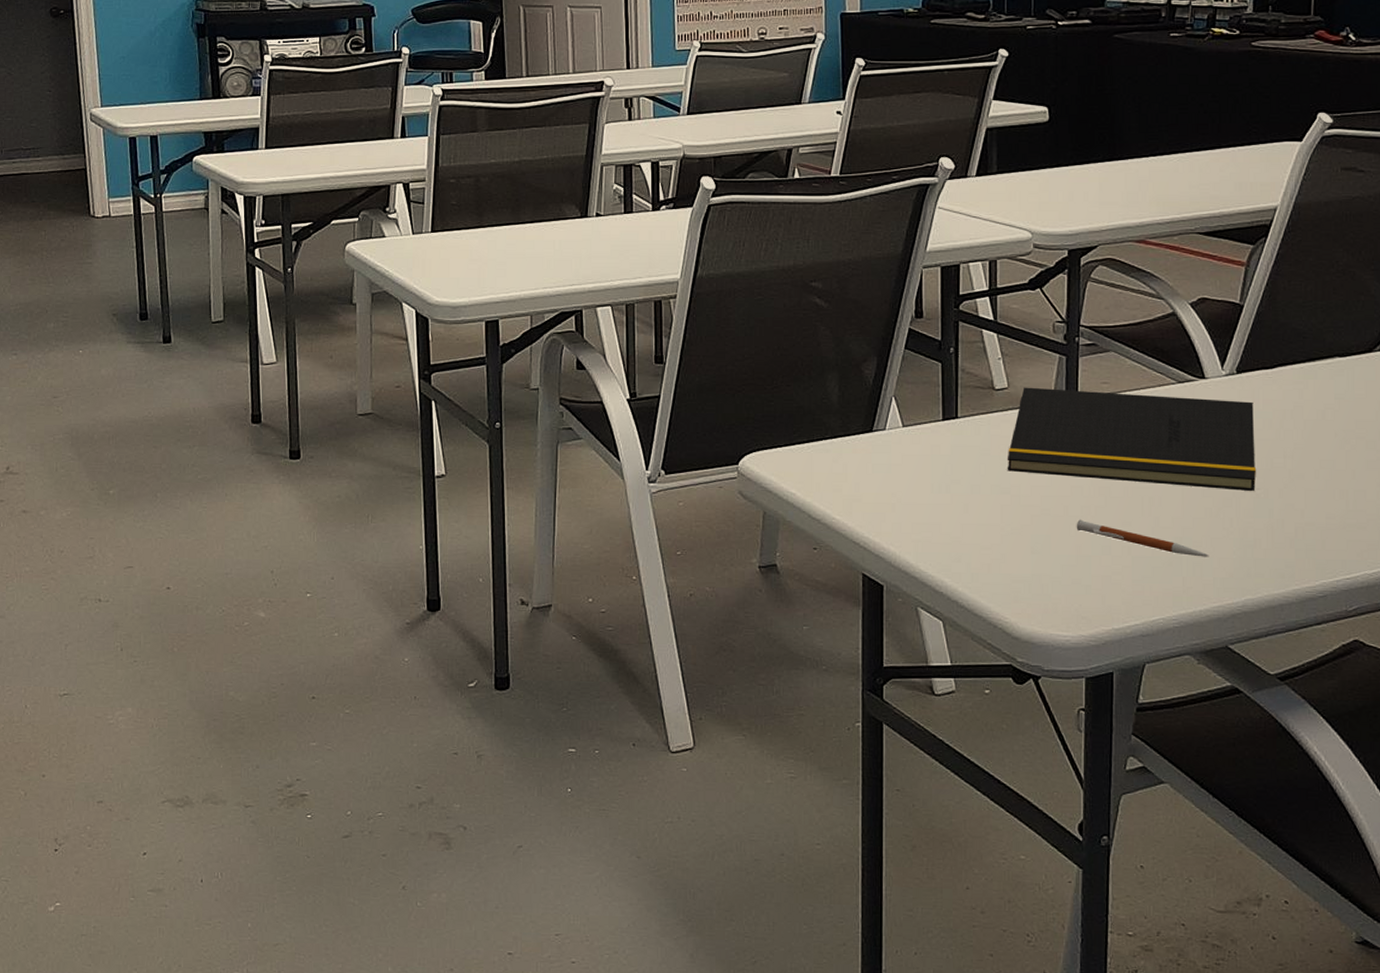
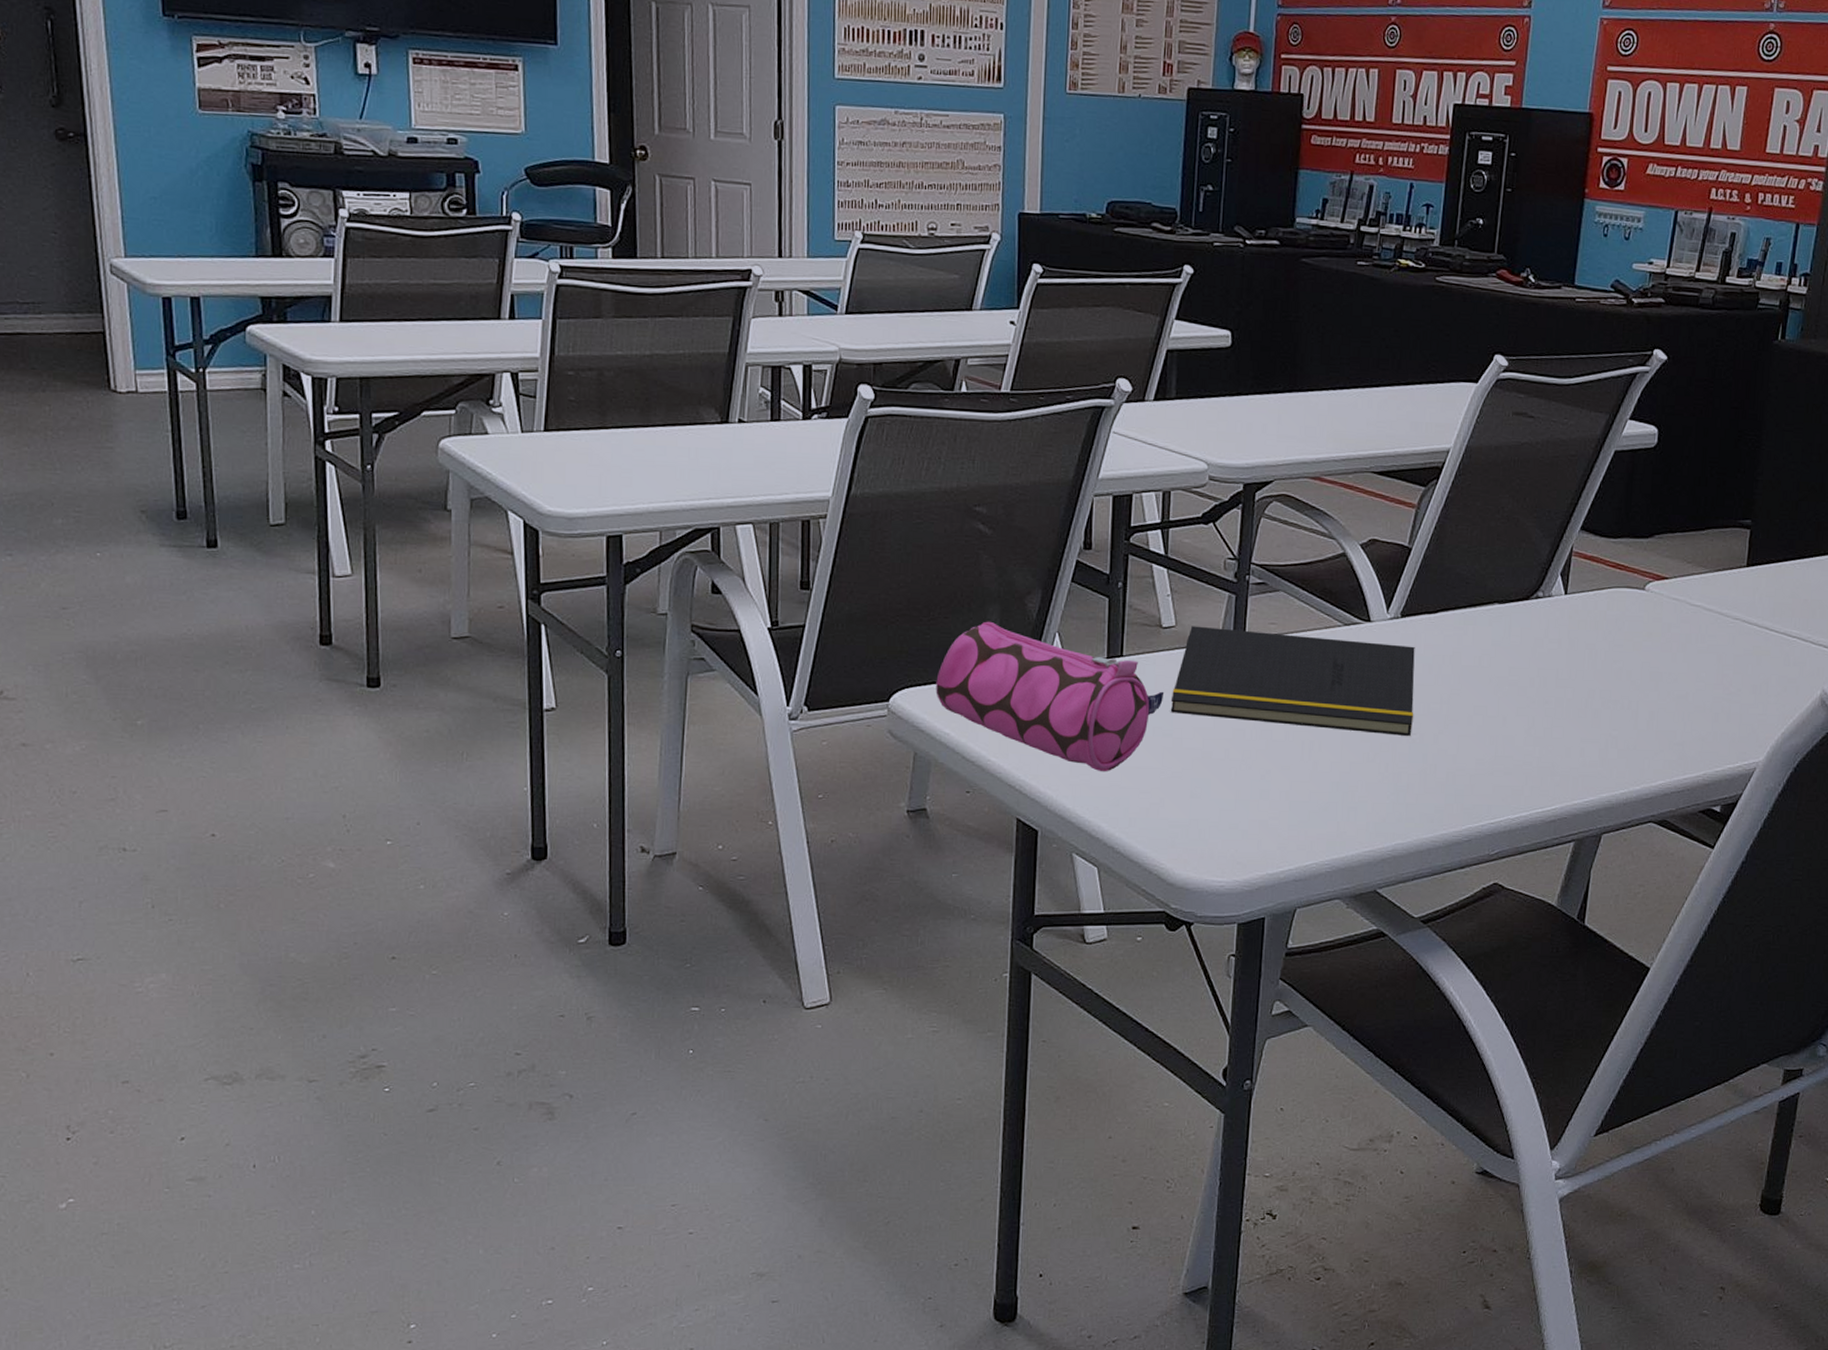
pencil case: none [781,388,1000,529] -> present [936,621,1165,772]
pen: present [1076,519,1209,557] -> none [1236,763,1364,802]

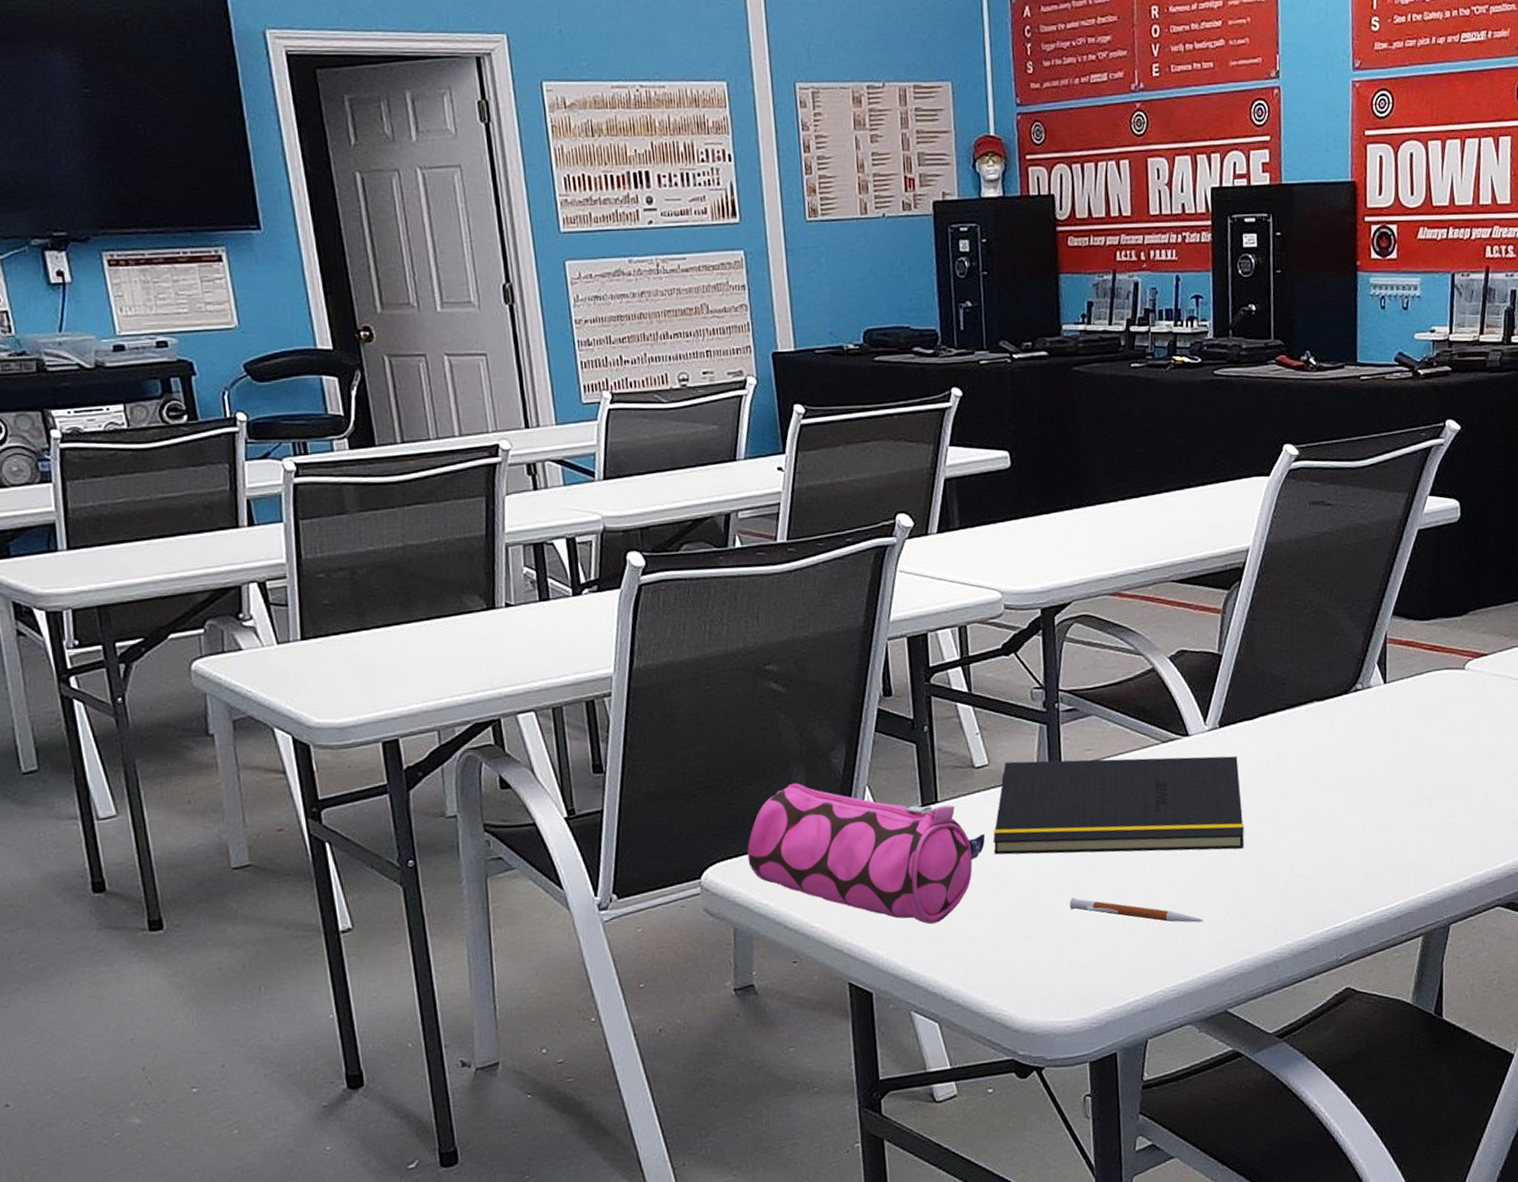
pen: none [1236,763,1364,802] -> present [1069,897,1204,923]

